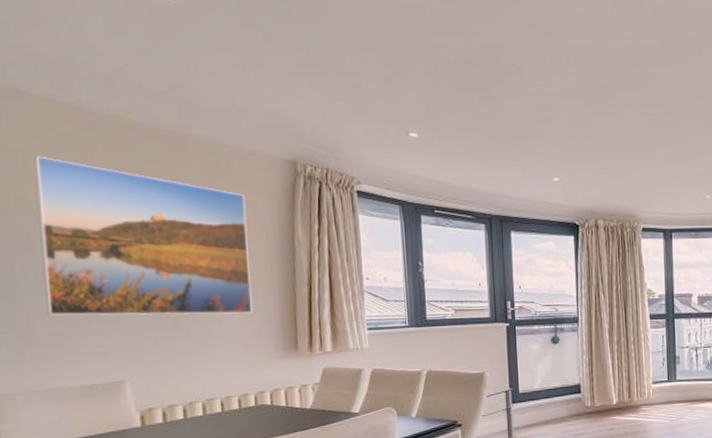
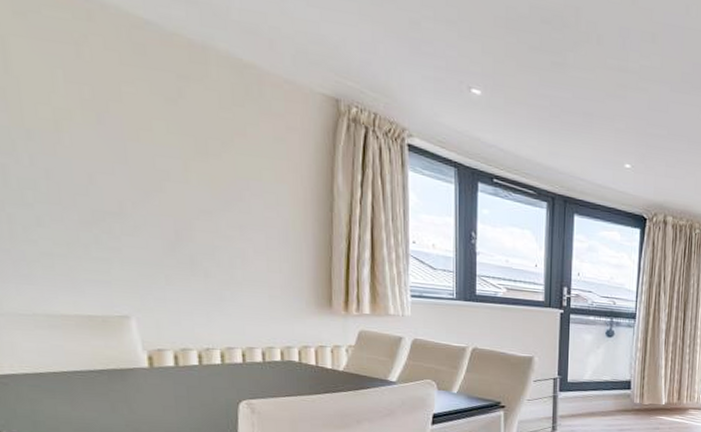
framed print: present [34,156,253,316] -> none [15,40,282,261]

